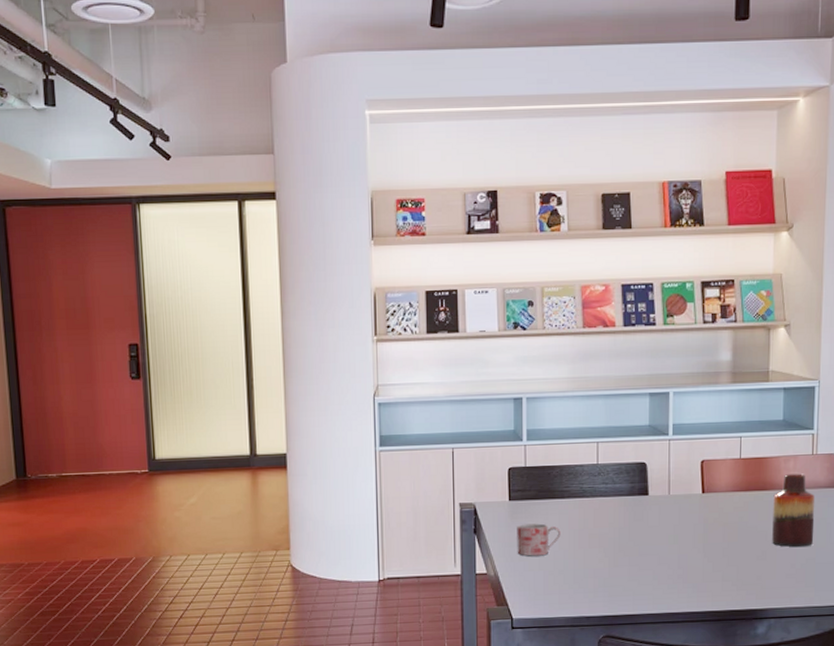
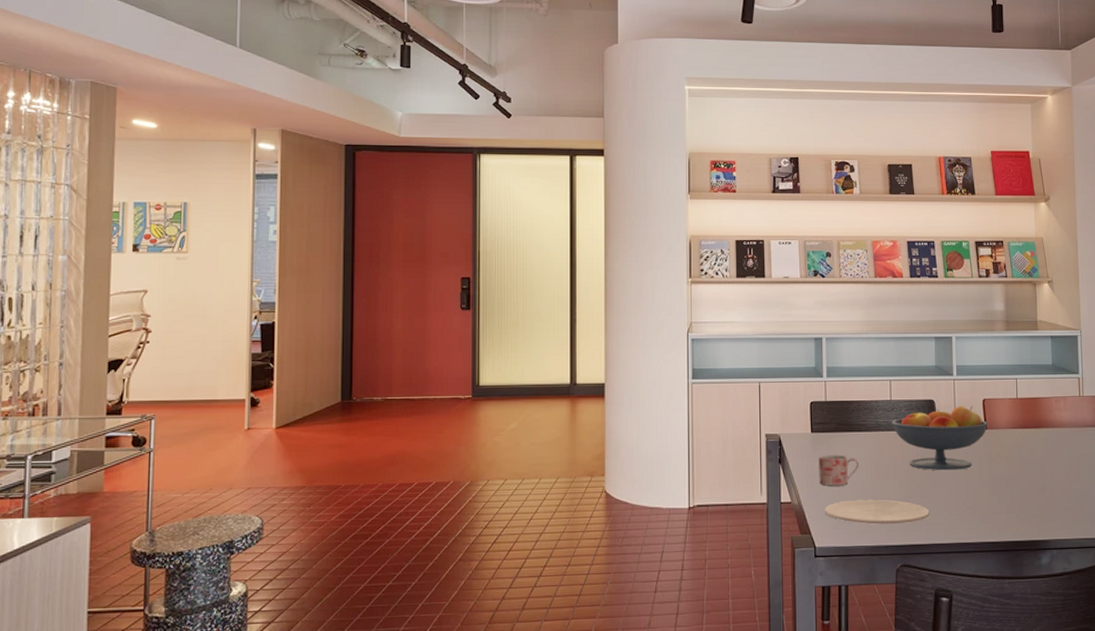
plate: none [522,569,637,595] -> present [824,499,930,525]
fruit bowl: none [597,468,707,538] -> present [891,405,989,471]
vase: present [772,473,816,547] -> none [1048,413,1086,482]

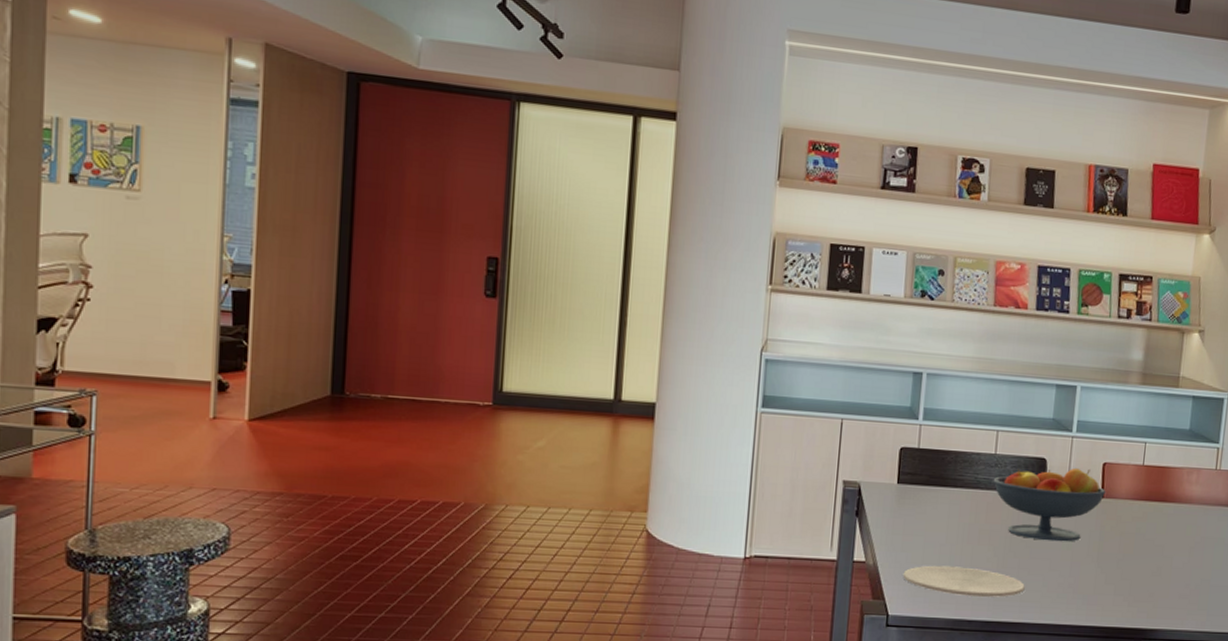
mug: present [818,455,859,486] -> none [900,511,950,548]

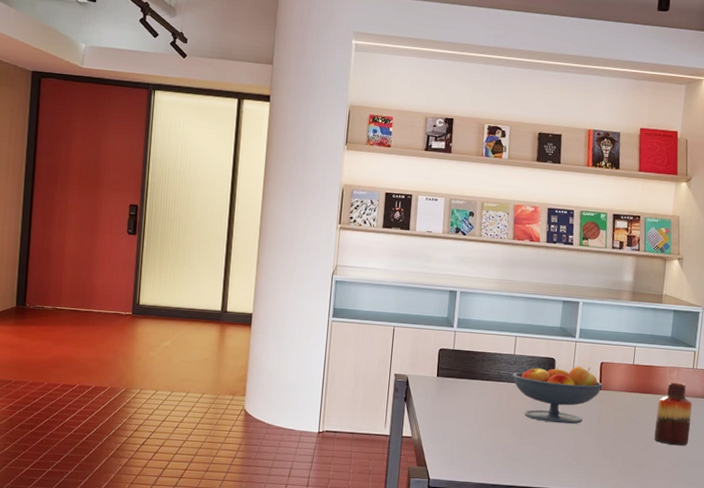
plate: present [903,565,1025,597] -> none [441,440,538,467]
vase: none [1168,487,1216,567] -> present [654,382,693,446]

